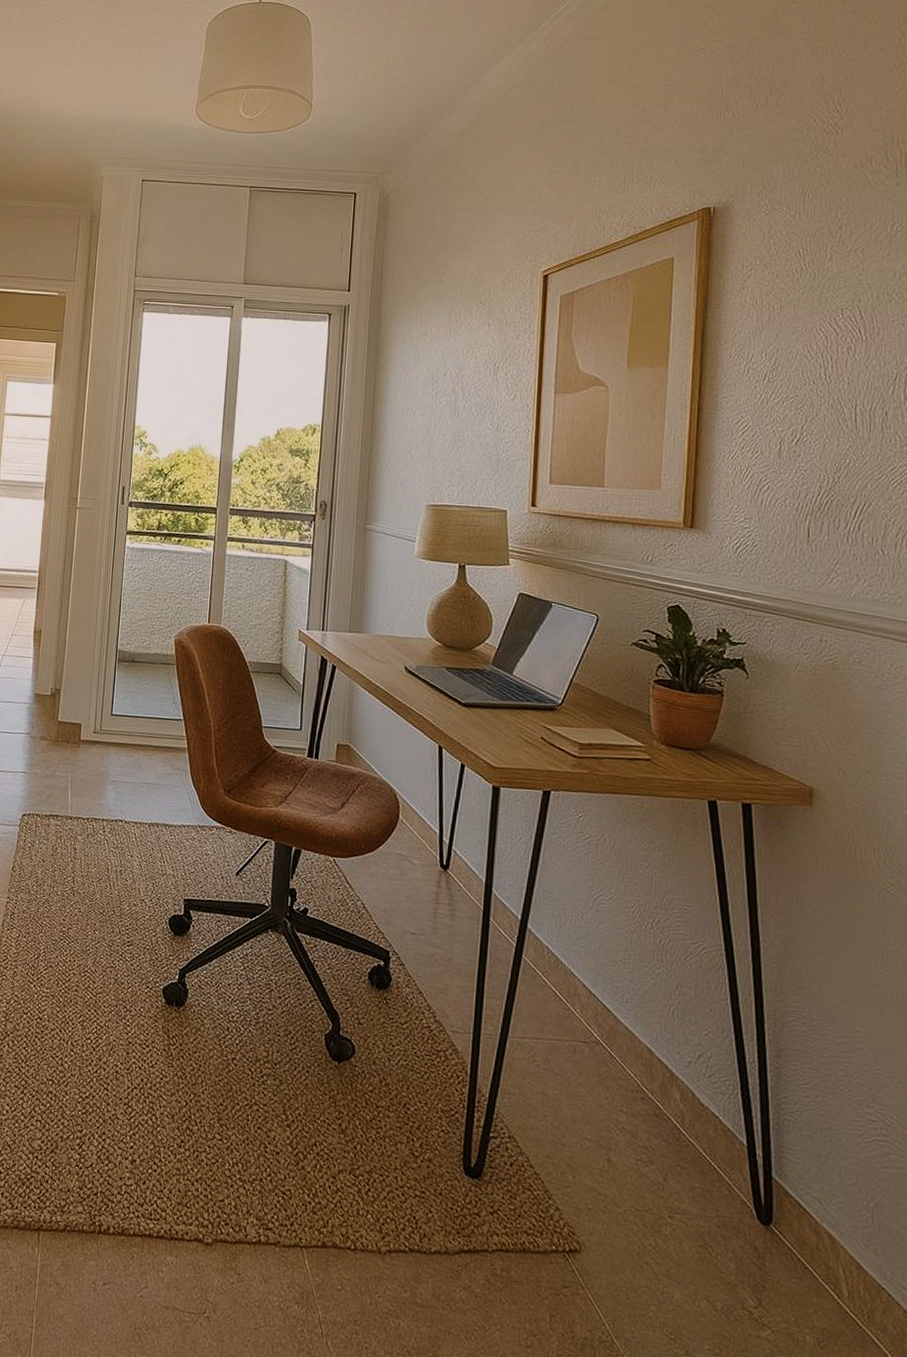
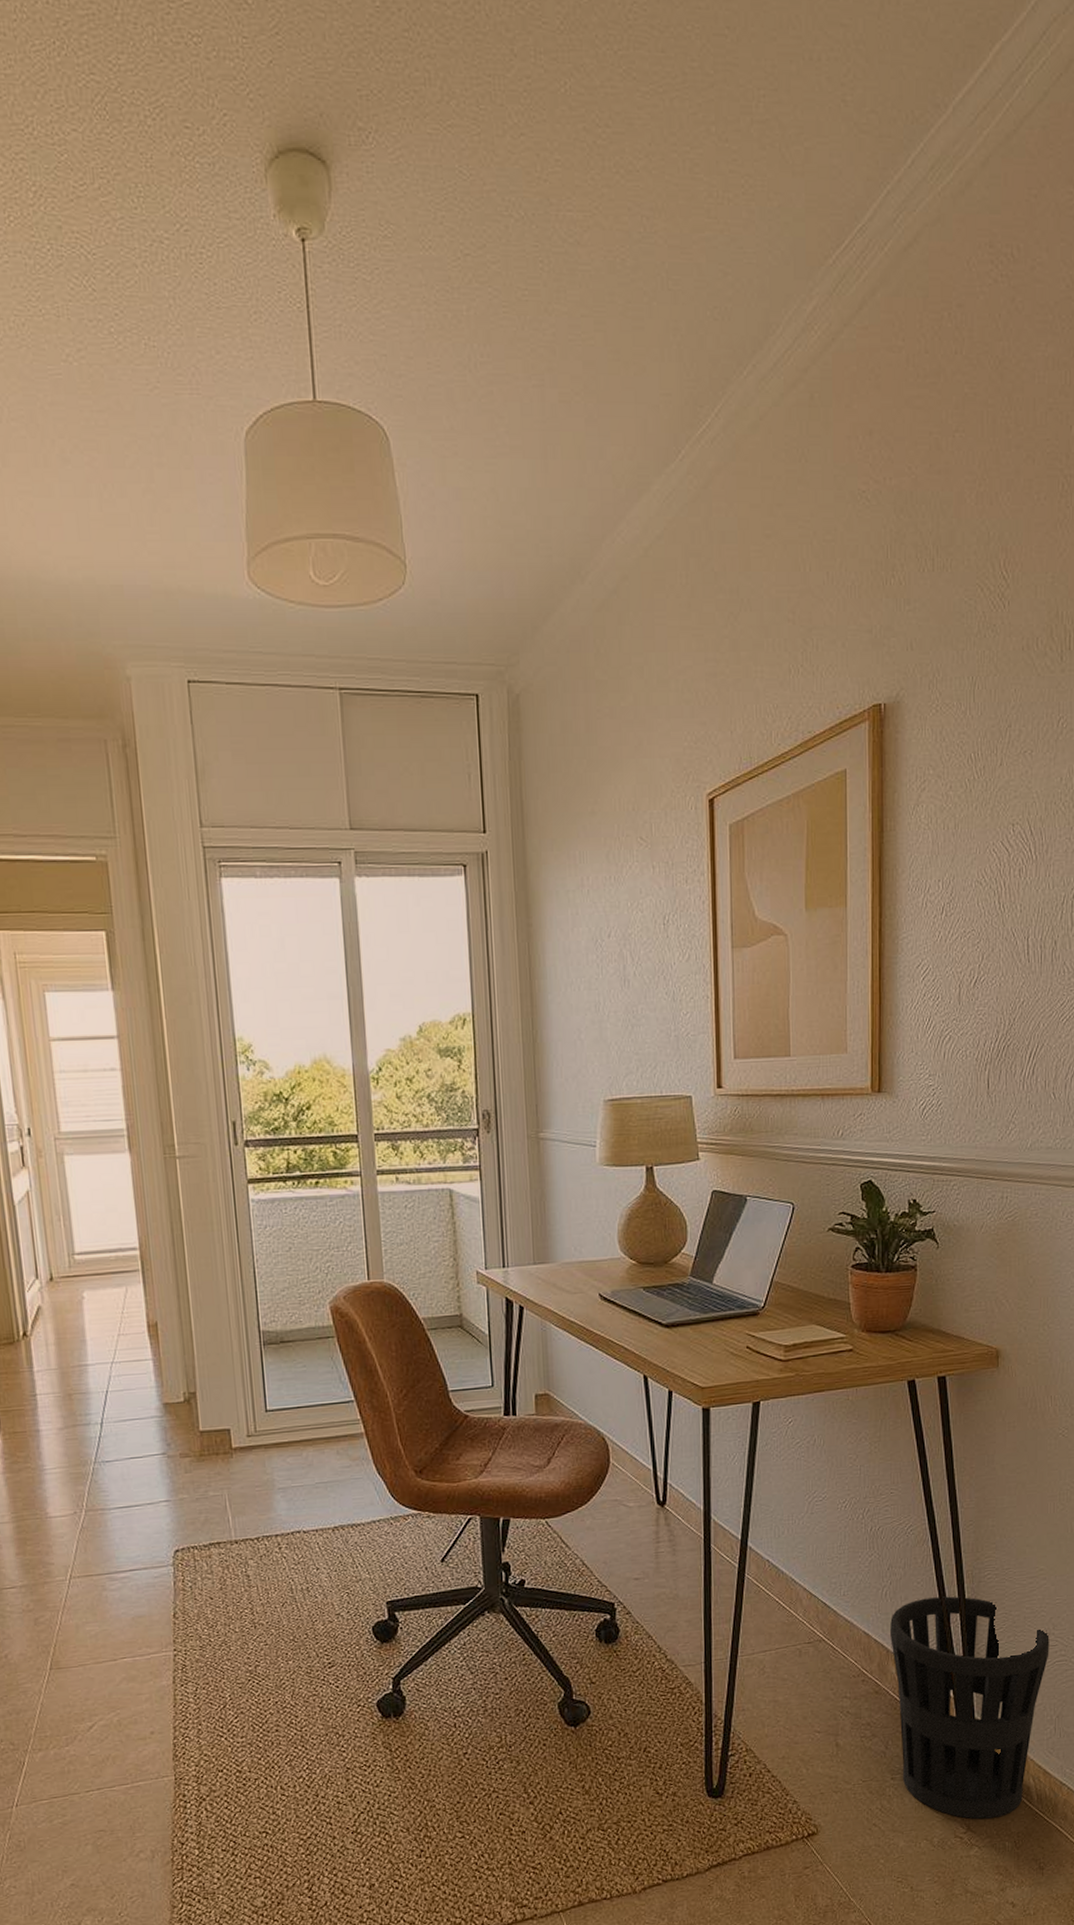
wastebasket: none [676,1027,868,1303] -> present [890,1596,1050,1819]

